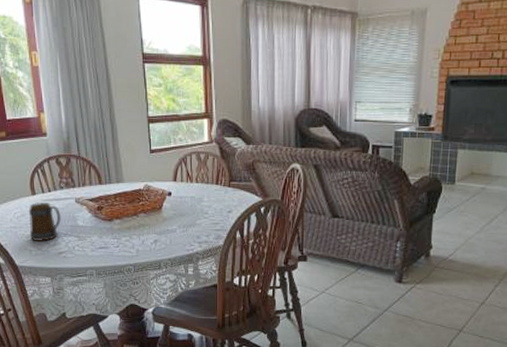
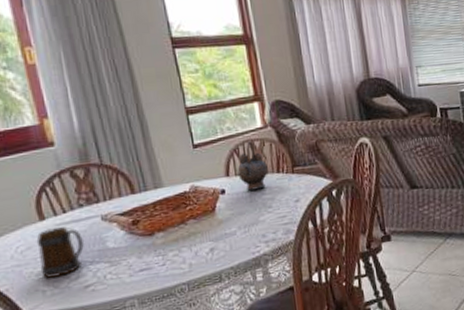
teapot: none [182,153,209,197] -> present [236,141,268,191]

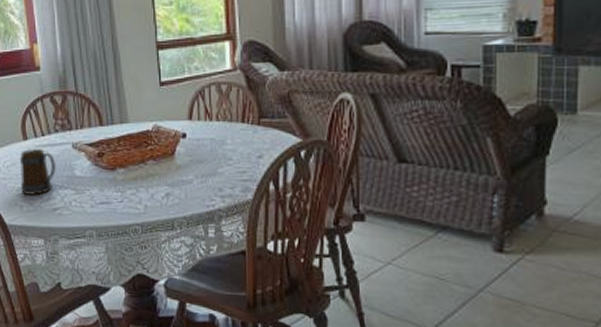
teapot: present [236,141,268,191] -> none [199,84,232,138]

